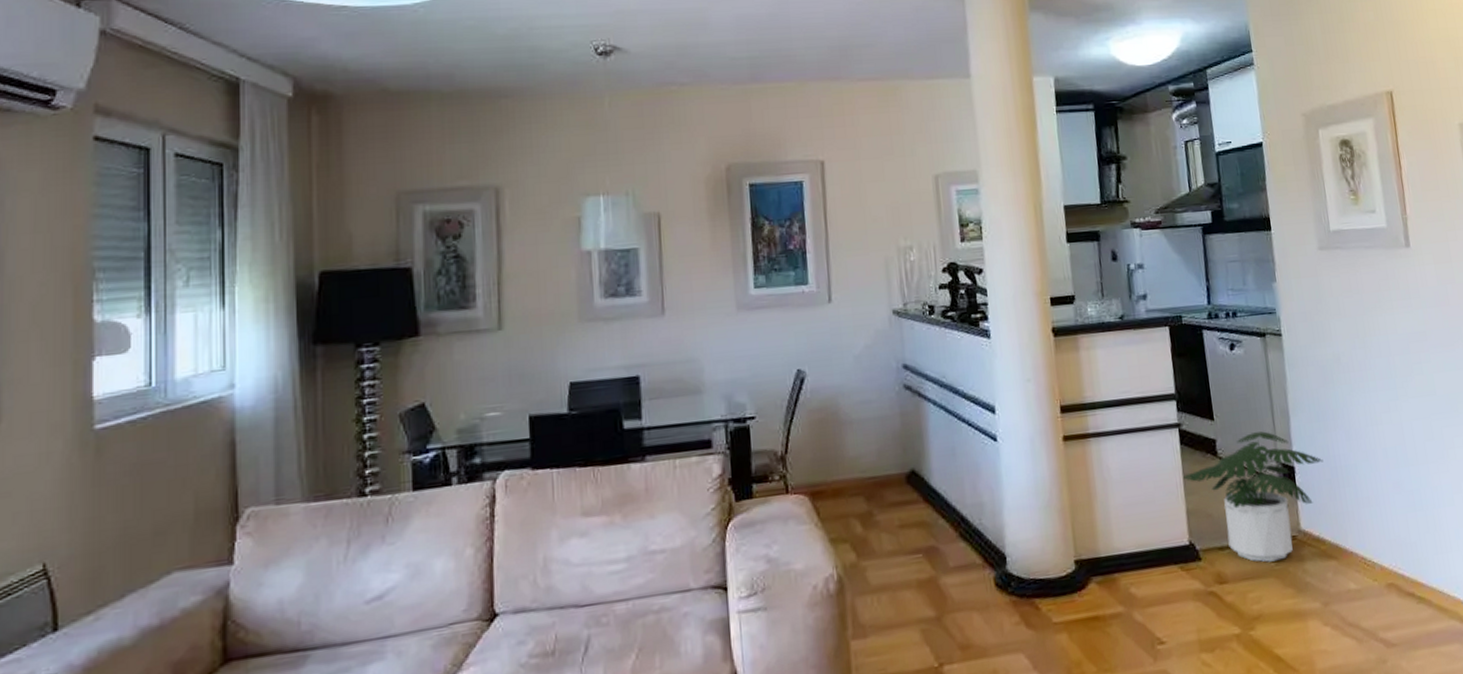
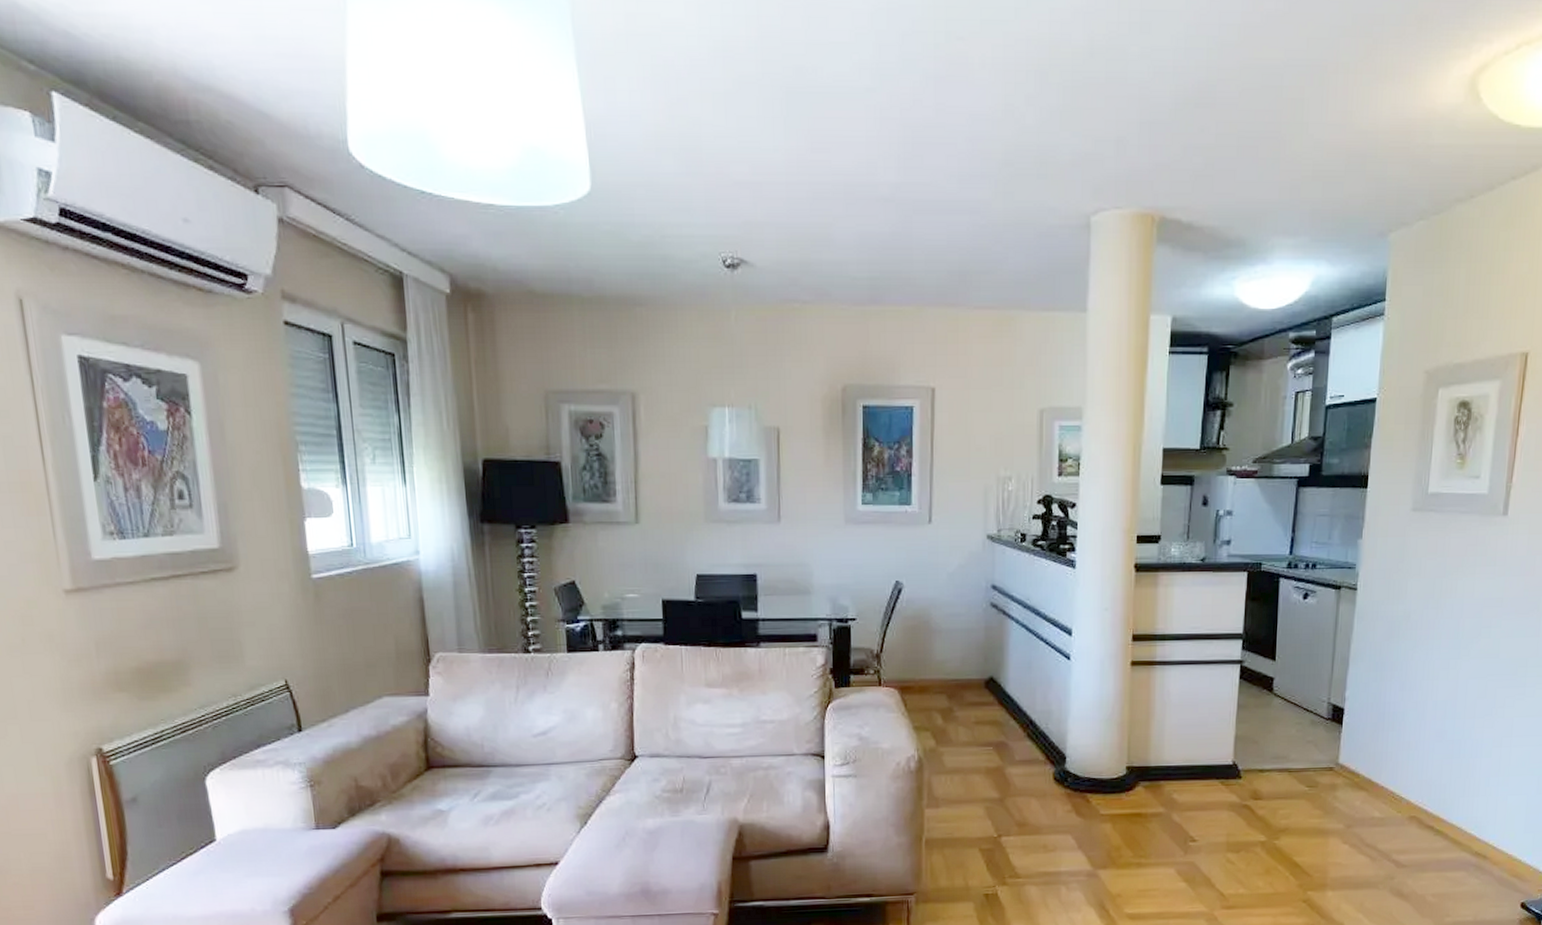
potted plant: present [1182,431,1324,562] -> none [1236,675,1373,787]

